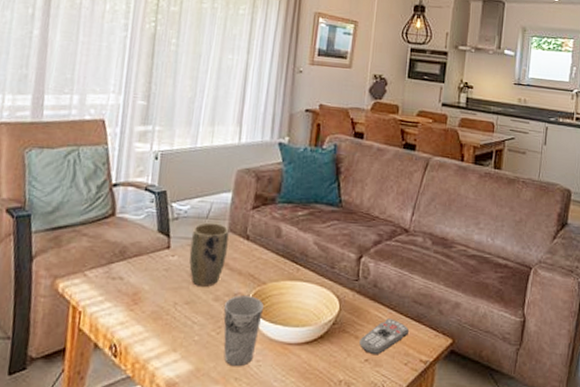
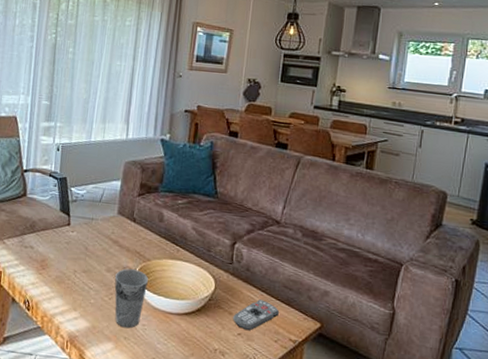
plant pot: present [189,222,229,287] -> none [85,205,119,259]

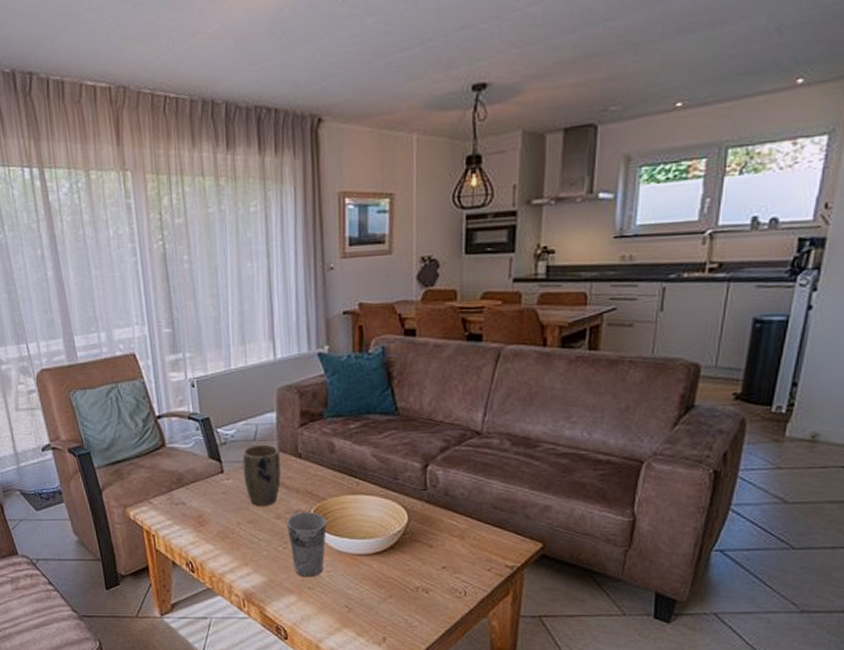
plant pot: none [85,205,119,259] -> present [242,444,281,506]
remote control: present [233,299,280,331] -> none [434,526,491,563]

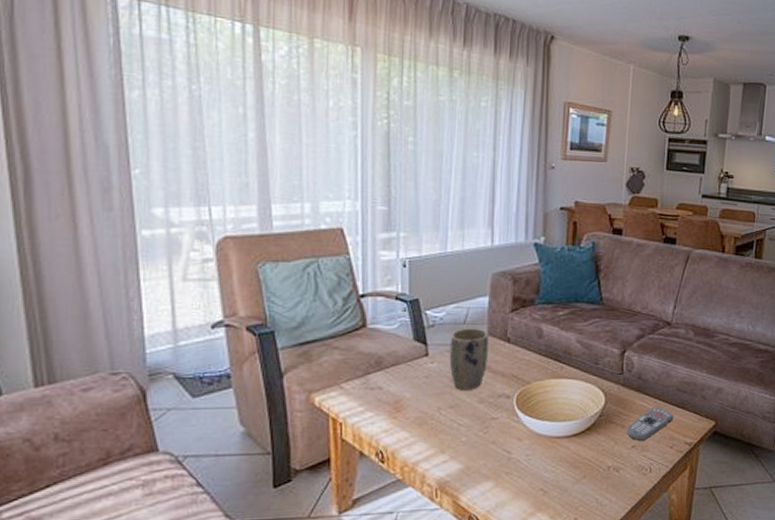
cup: present [287,512,327,578] -> none [490,396,529,462]
remote control: none [434,526,491,563] -> present [626,407,674,442]

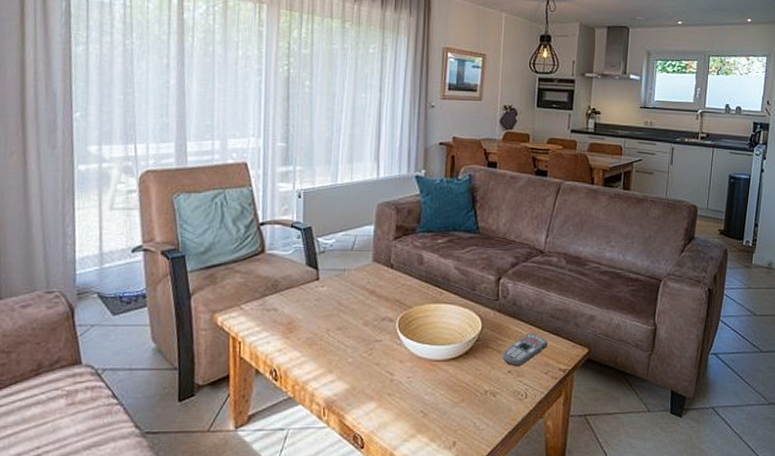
plant pot: present [449,328,489,390] -> none [337,254,374,313]

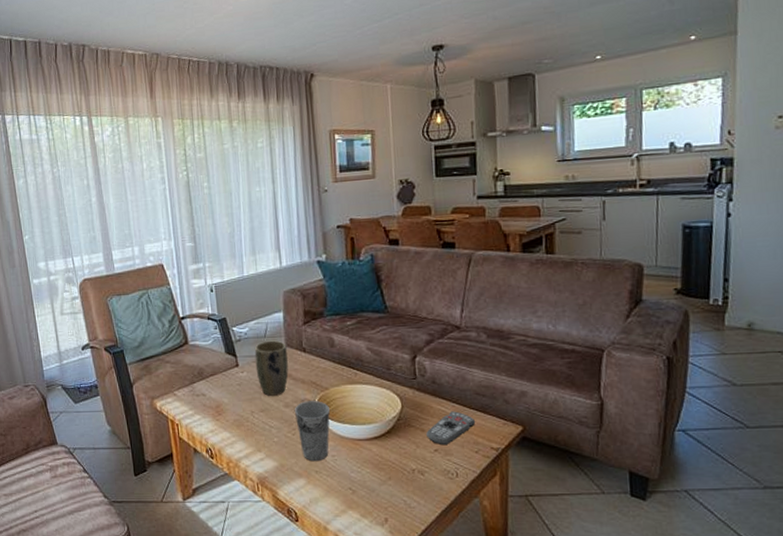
plant pot: none [337,254,374,313] -> present [254,340,289,396]
cup: none [374,319,411,384] -> present [295,401,330,462]

